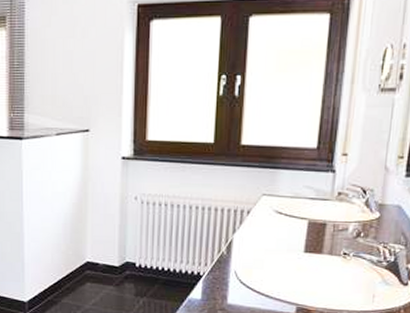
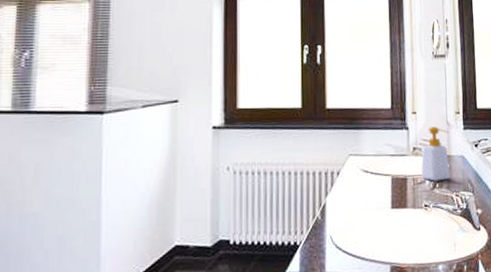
soap bottle: none [344,171,387,230] -> present [421,126,451,181]

